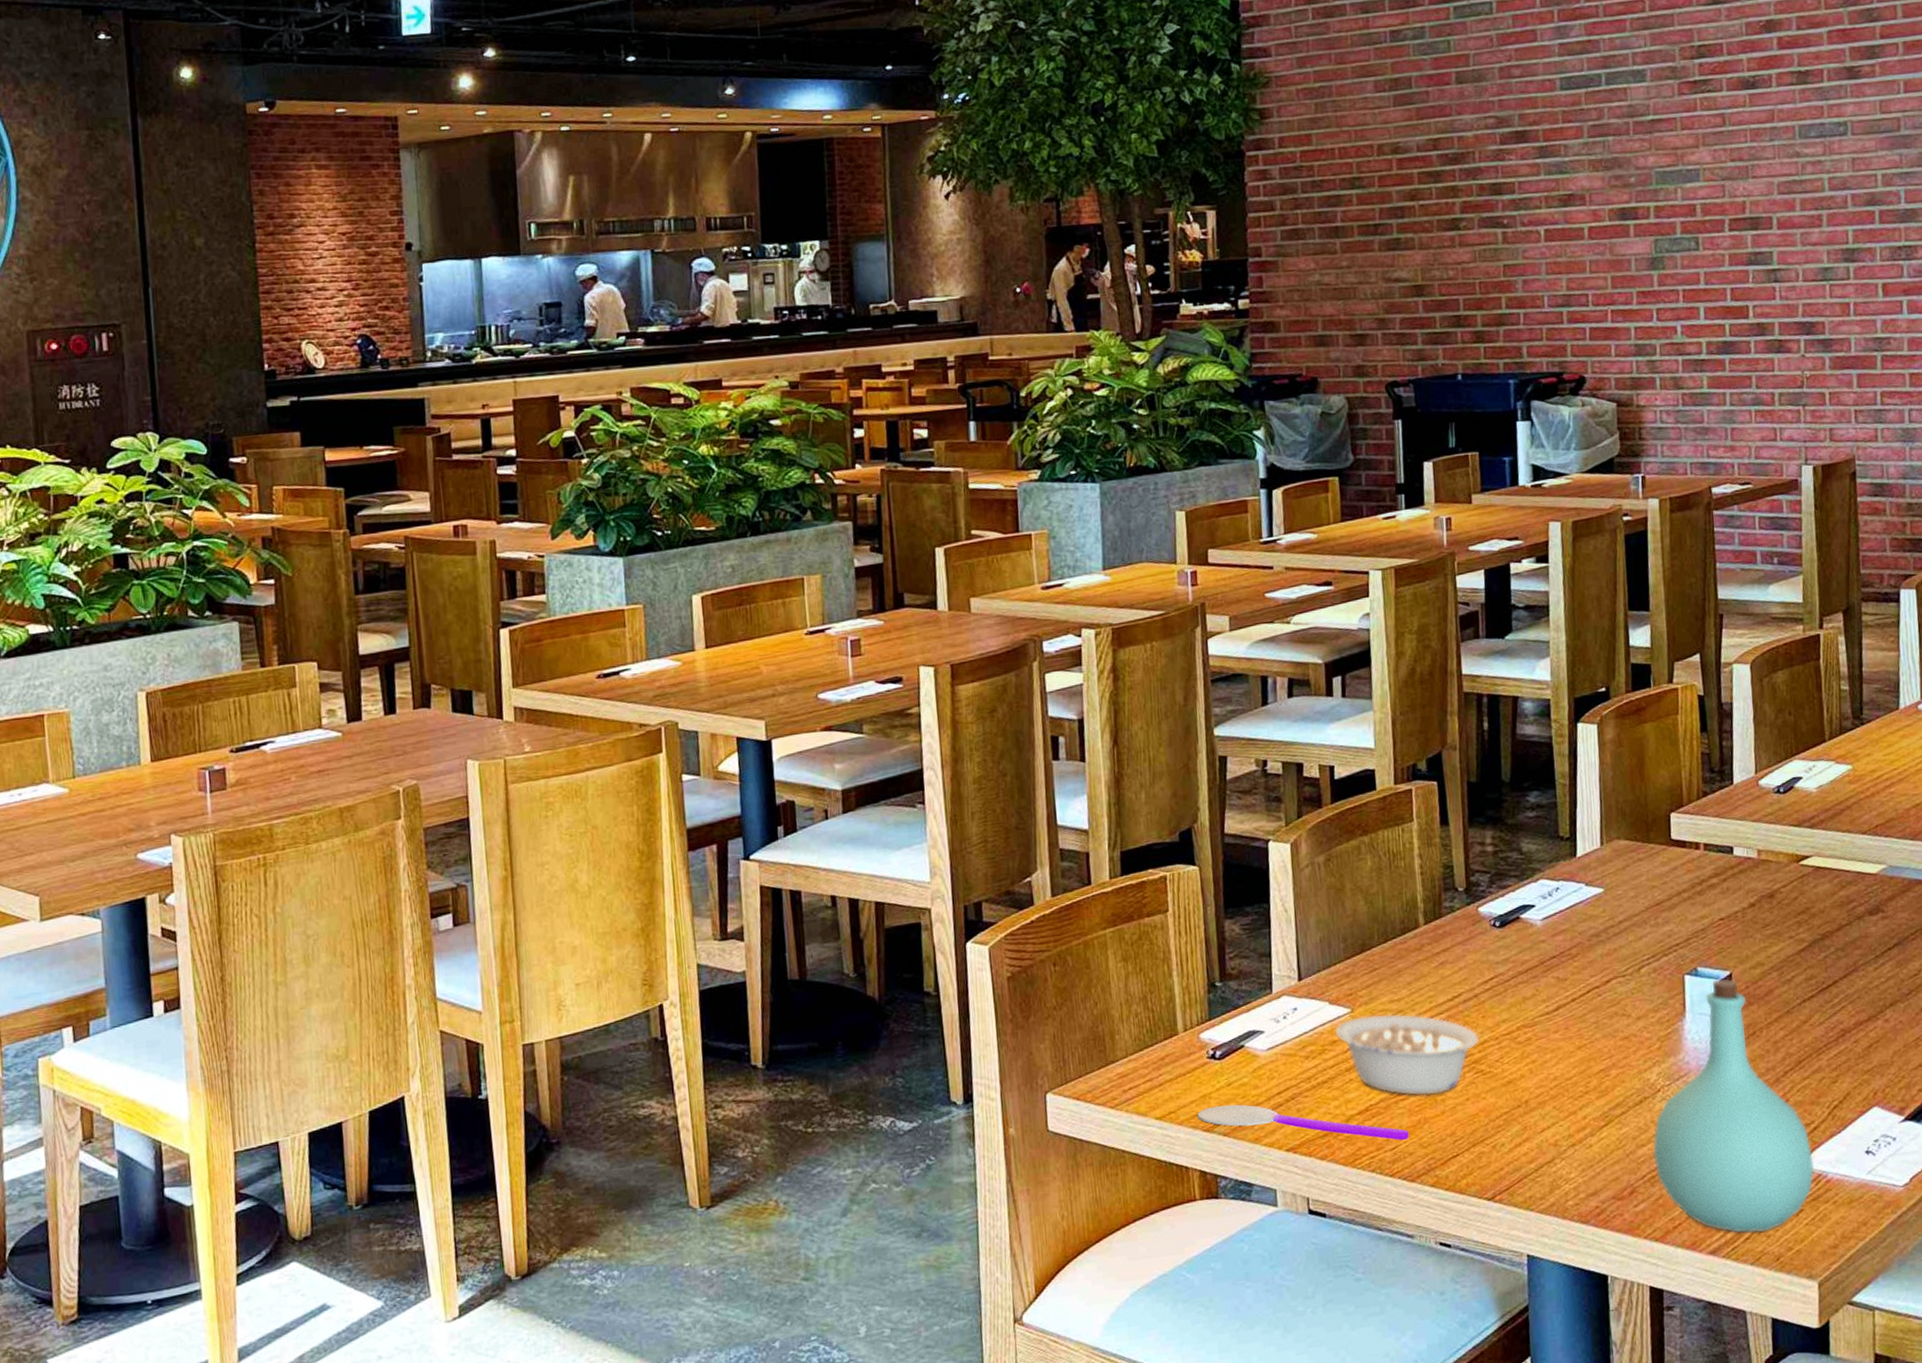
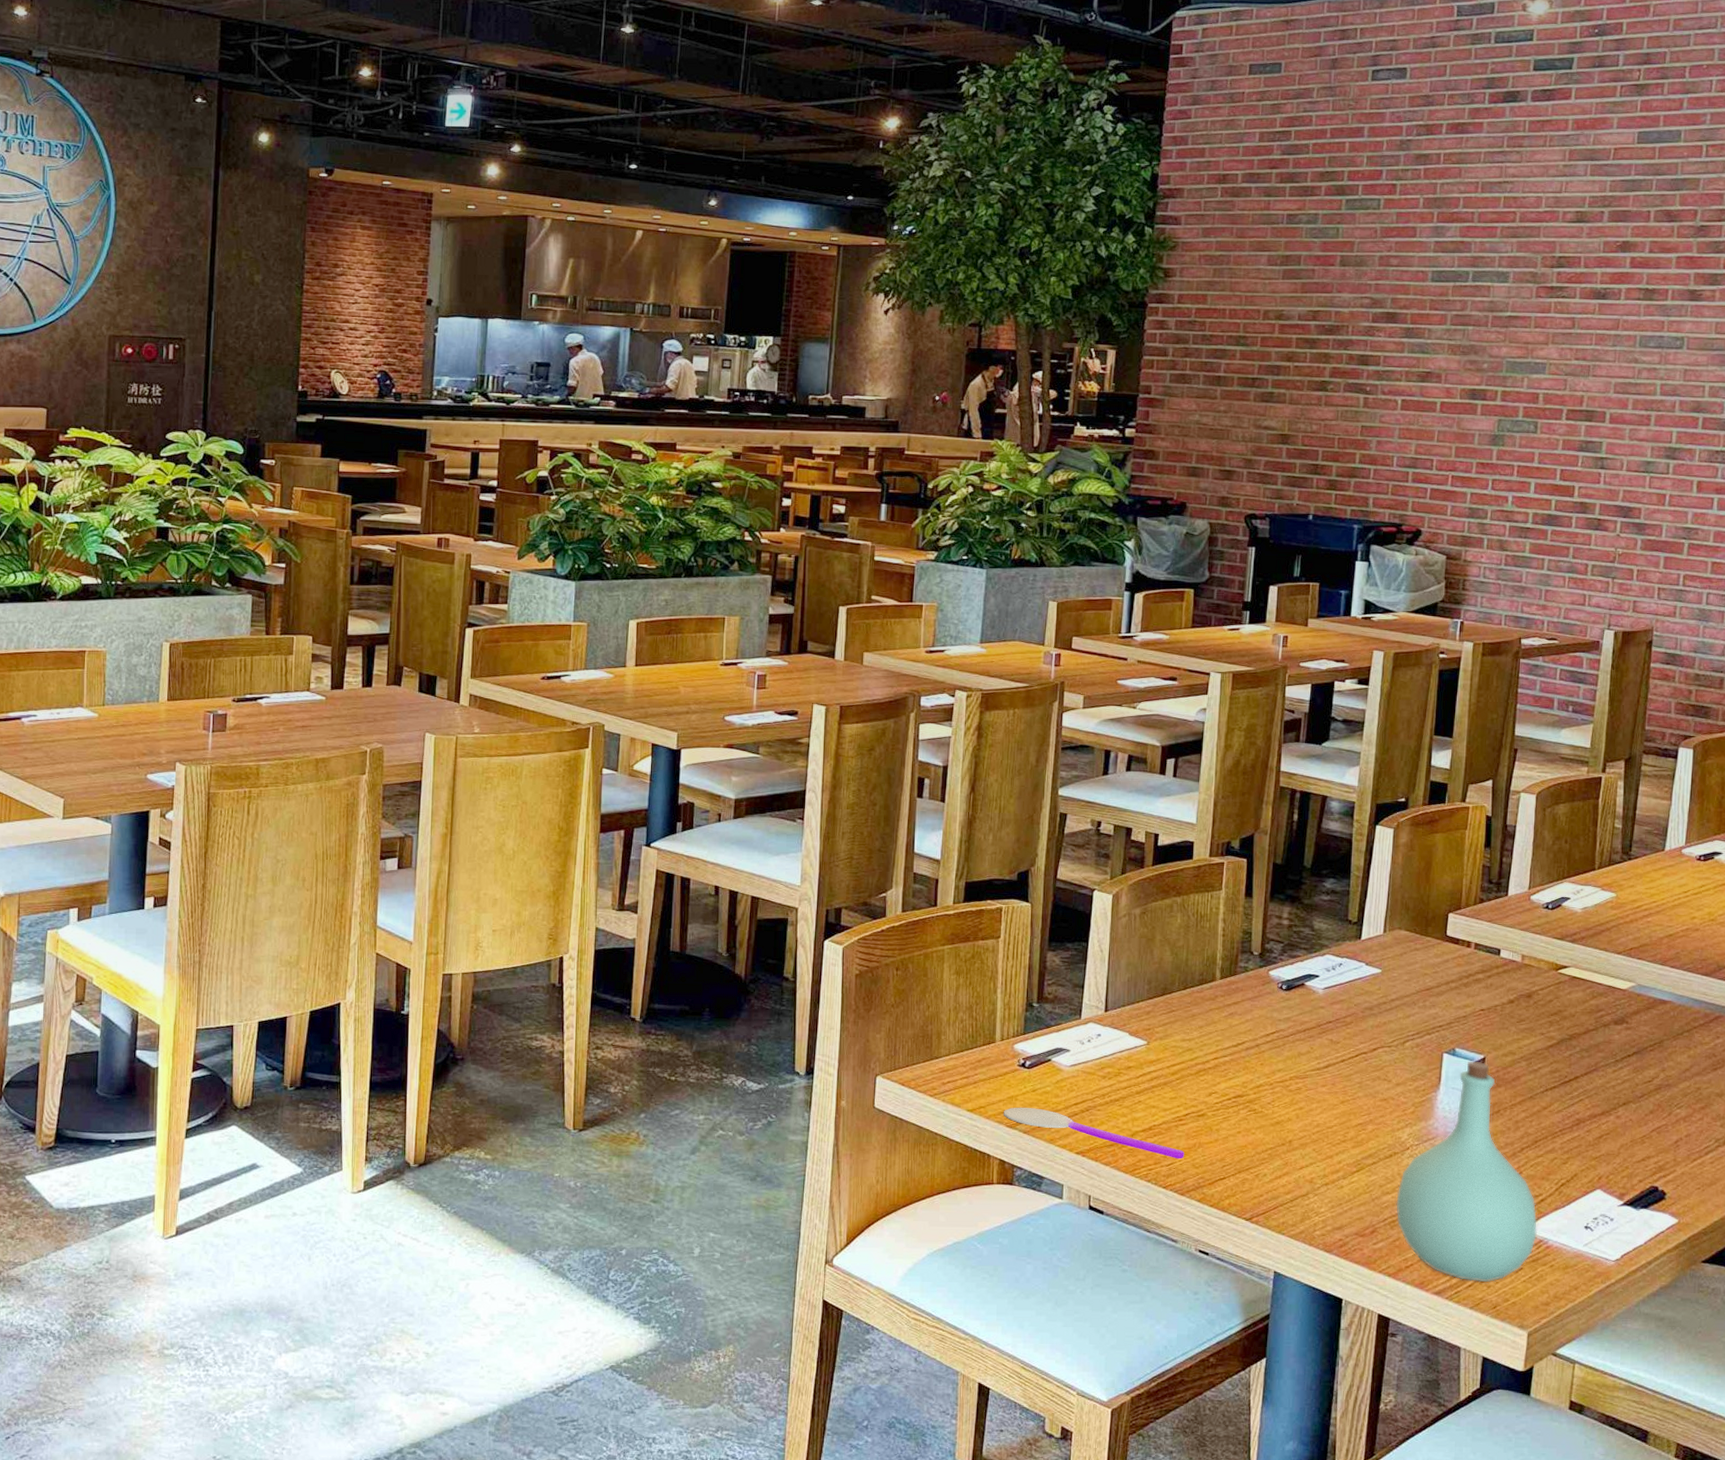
legume: present [1334,1013,1480,1096] -> none [1131,1049,1256,1124]

